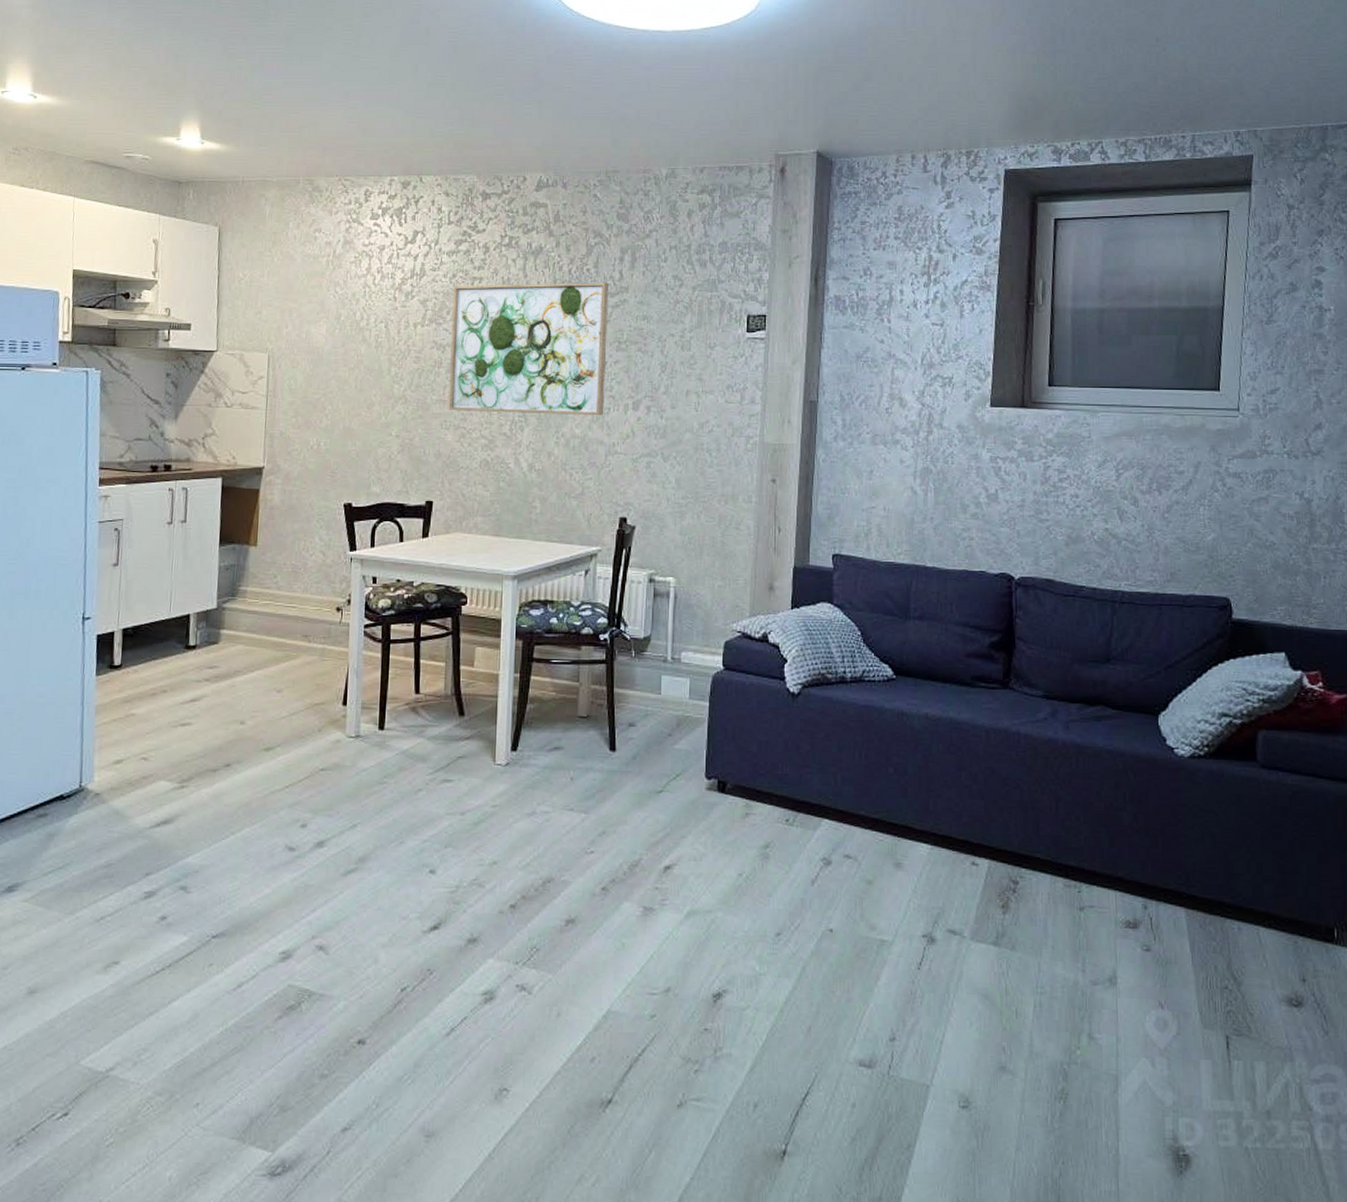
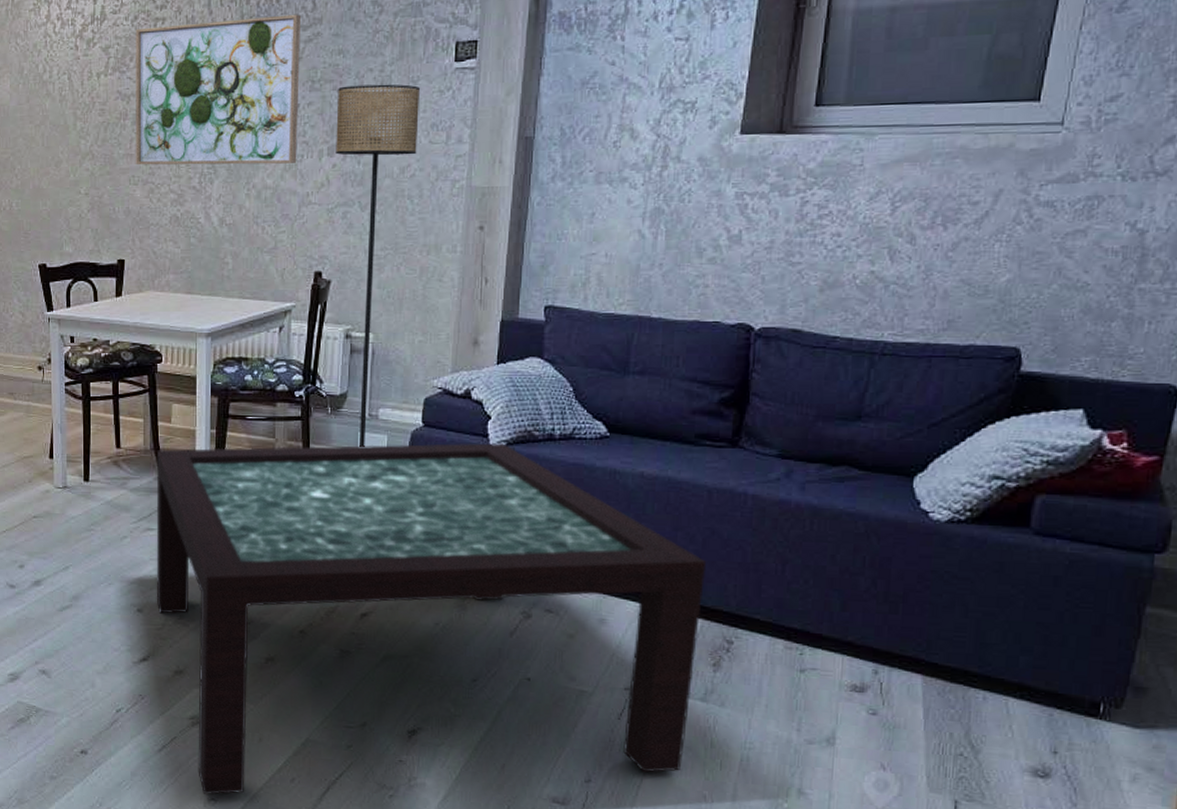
coffee table: none [450,685,990,1085] -> present [156,442,707,795]
floor lamp: none [640,348,717,691] -> present [336,84,421,447]

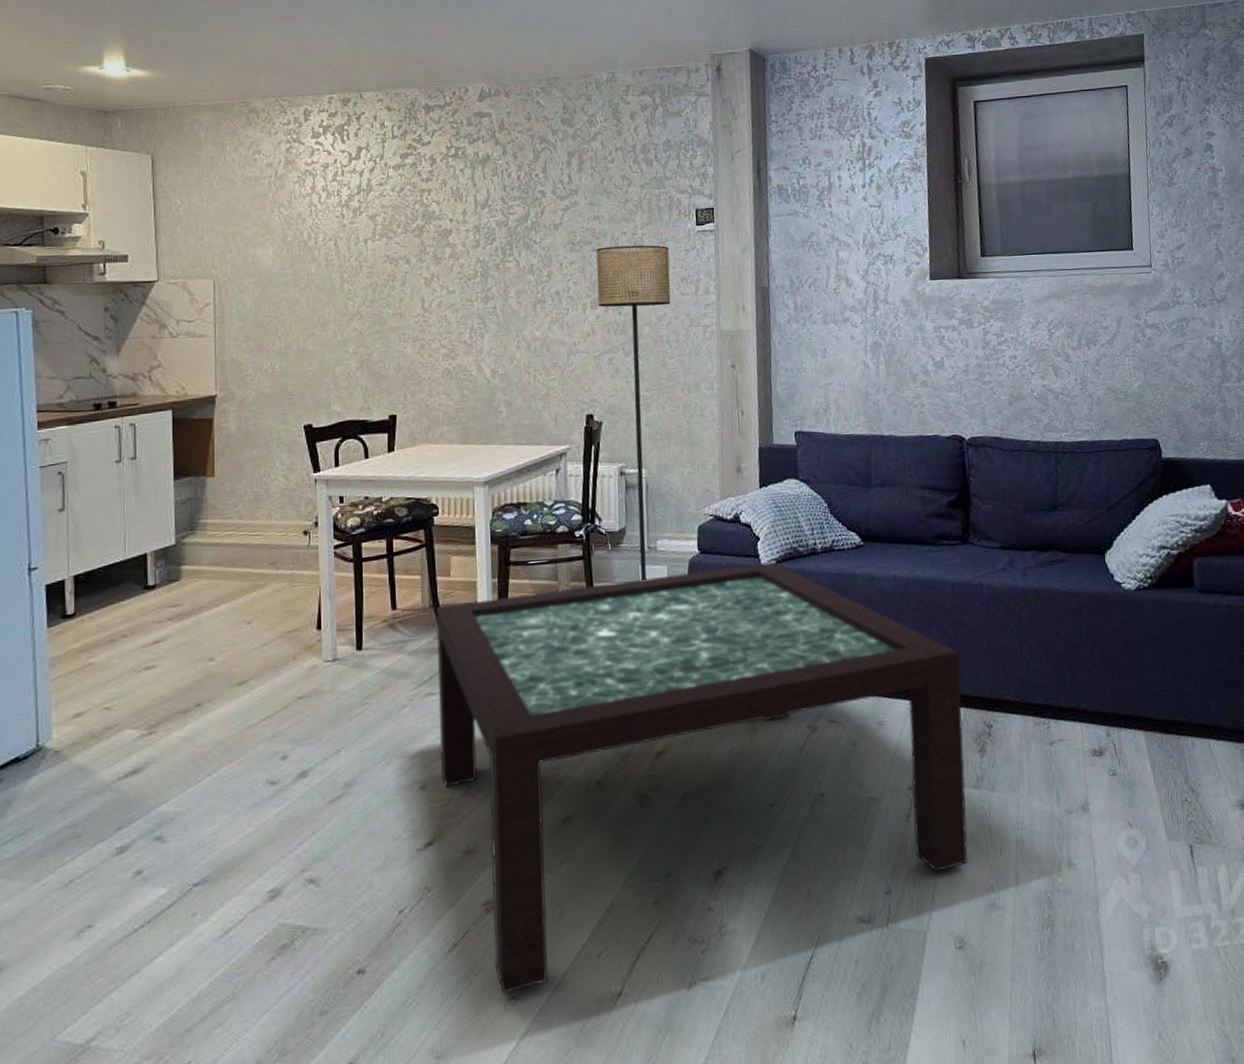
wall art: present [136,14,300,166] -> none [402,186,563,324]

